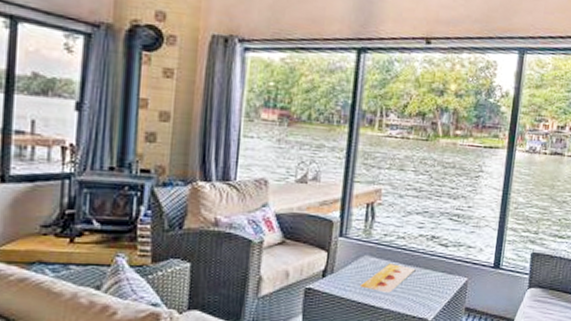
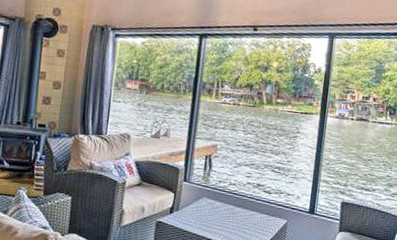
painting: present [359,264,416,293] -> none [199,205,244,229]

